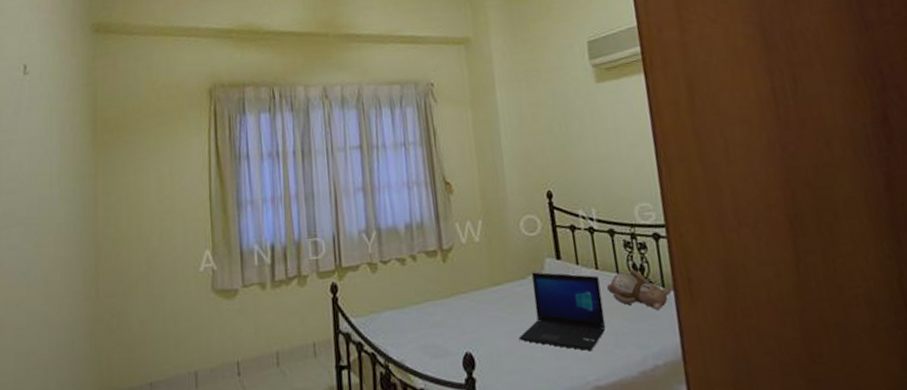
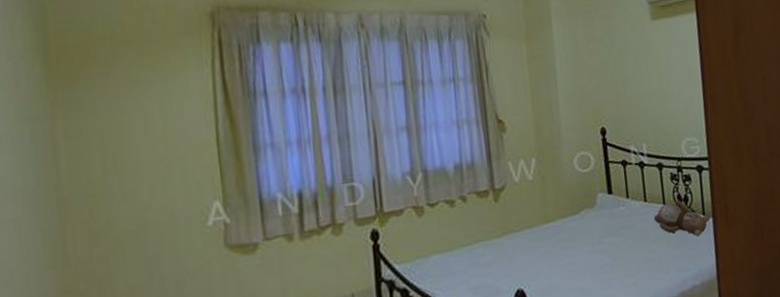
laptop: present [518,272,606,352] -> none [570,207,652,278]

